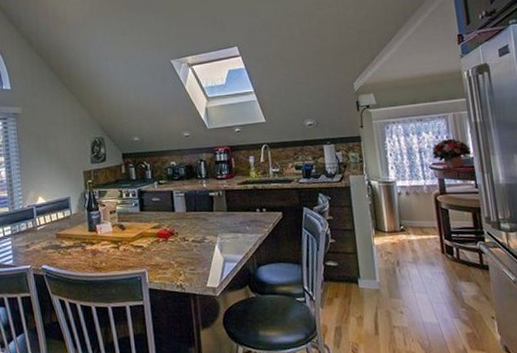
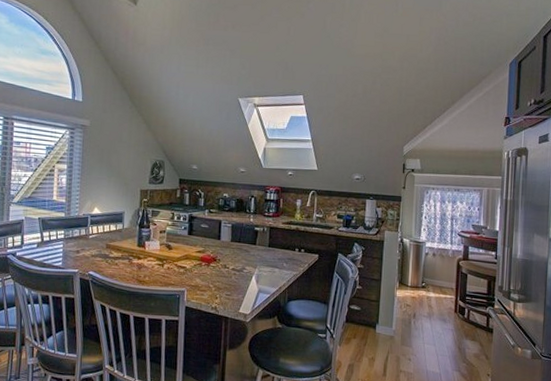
bouquet: present [432,138,472,169] -> none [463,210,498,239]

